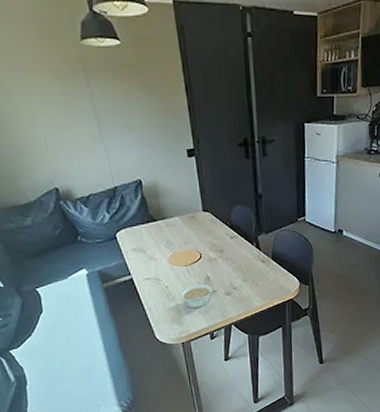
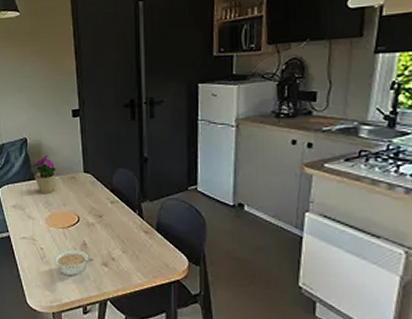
flower pot: none [150,196,176,235] -> present [33,155,56,194]

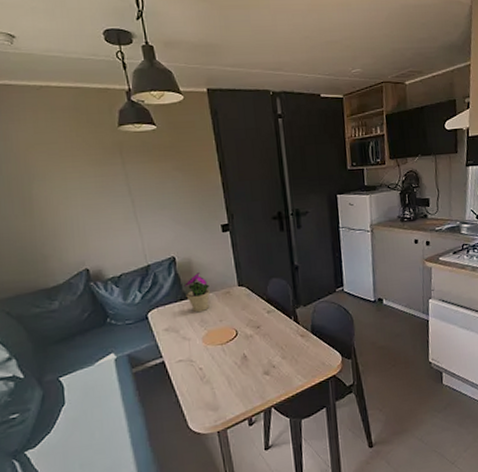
legume: present [54,250,93,276] -> none [214,363,255,392]

